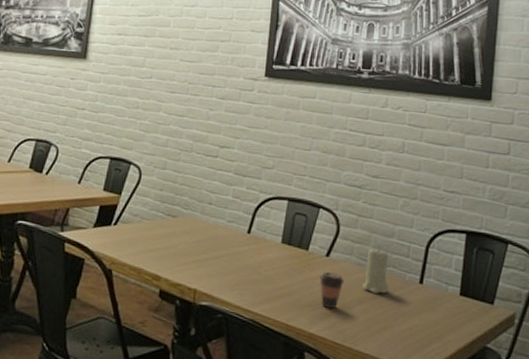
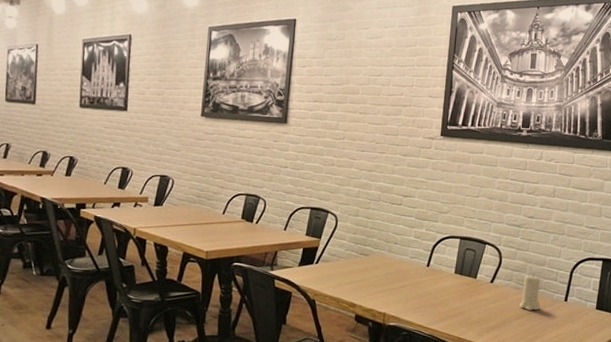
coffee cup: present [319,272,344,309] -> none [485,295,505,324]

